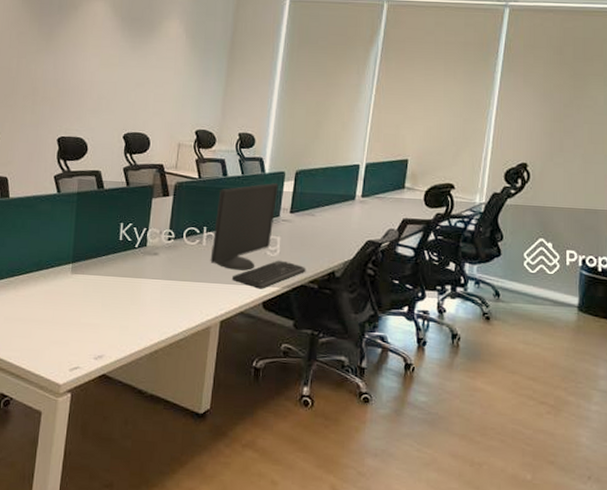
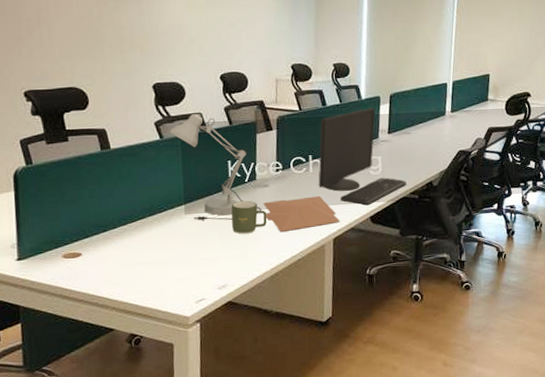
desk lamp: none [67,170,149,286] -> present [169,113,262,221]
mug: none [116,266,154,303] -> present [231,200,267,234]
papers: none [151,271,230,307] -> present [263,196,341,233]

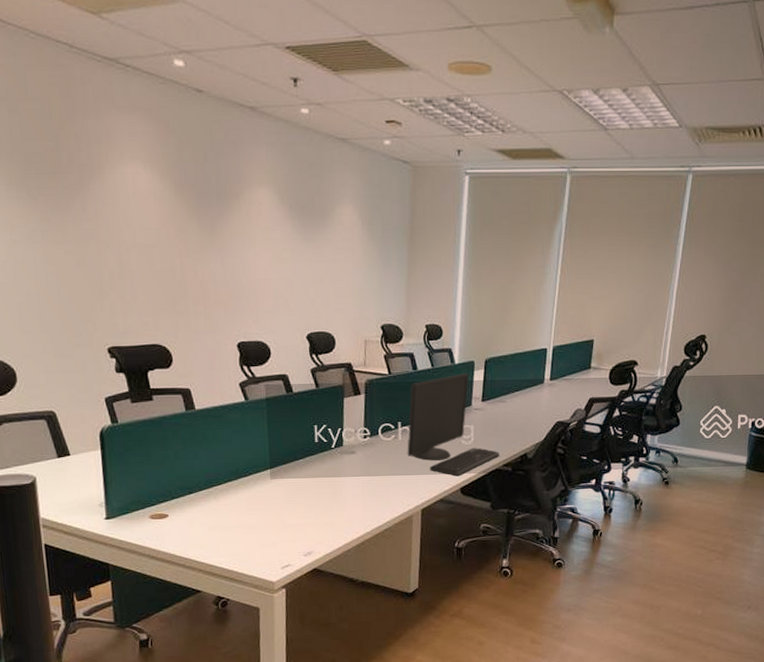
desk lamp: present [169,113,262,221] -> none [254,374,349,486]
mug: present [231,200,267,234] -> none [317,467,354,501]
papers: present [263,196,341,233] -> none [350,465,430,501]

